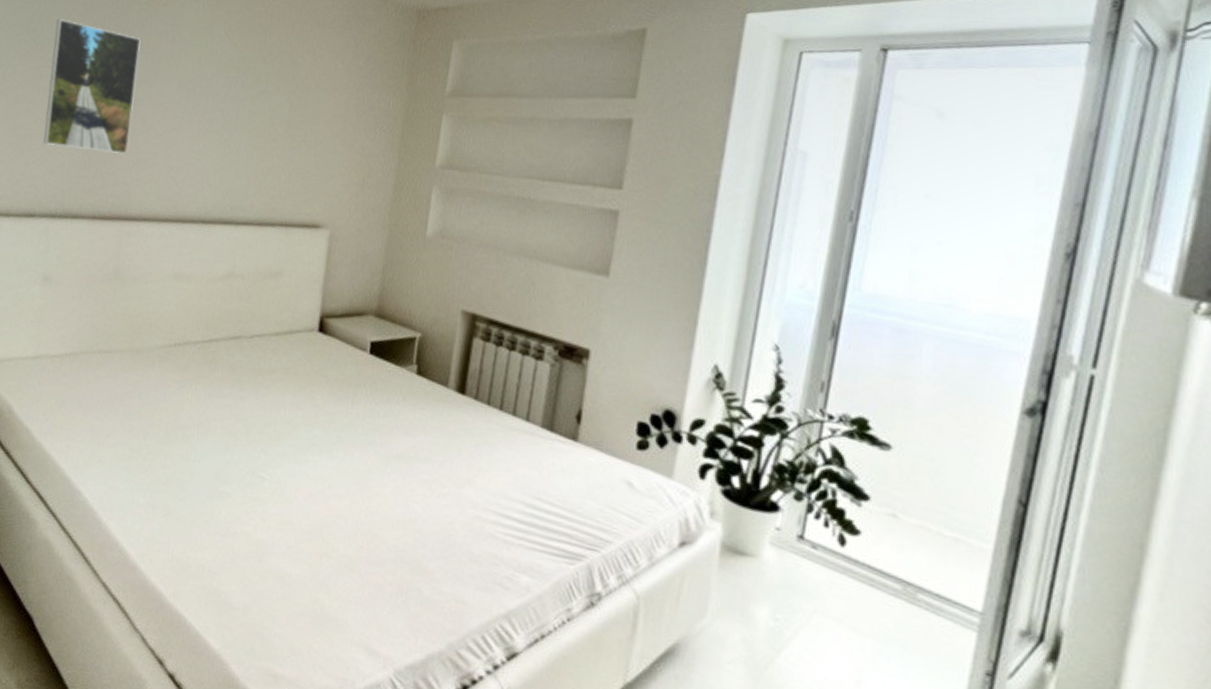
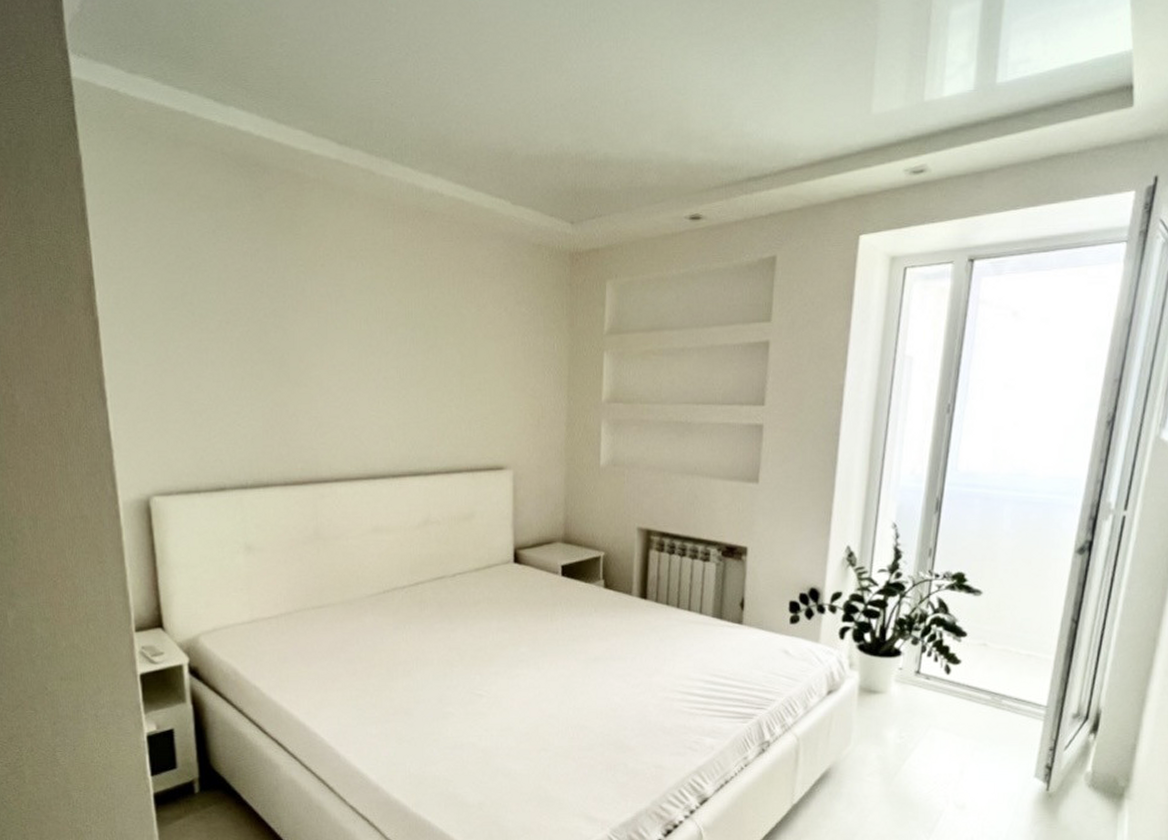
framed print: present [42,19,141,155] -> none [212,288,309,420]

